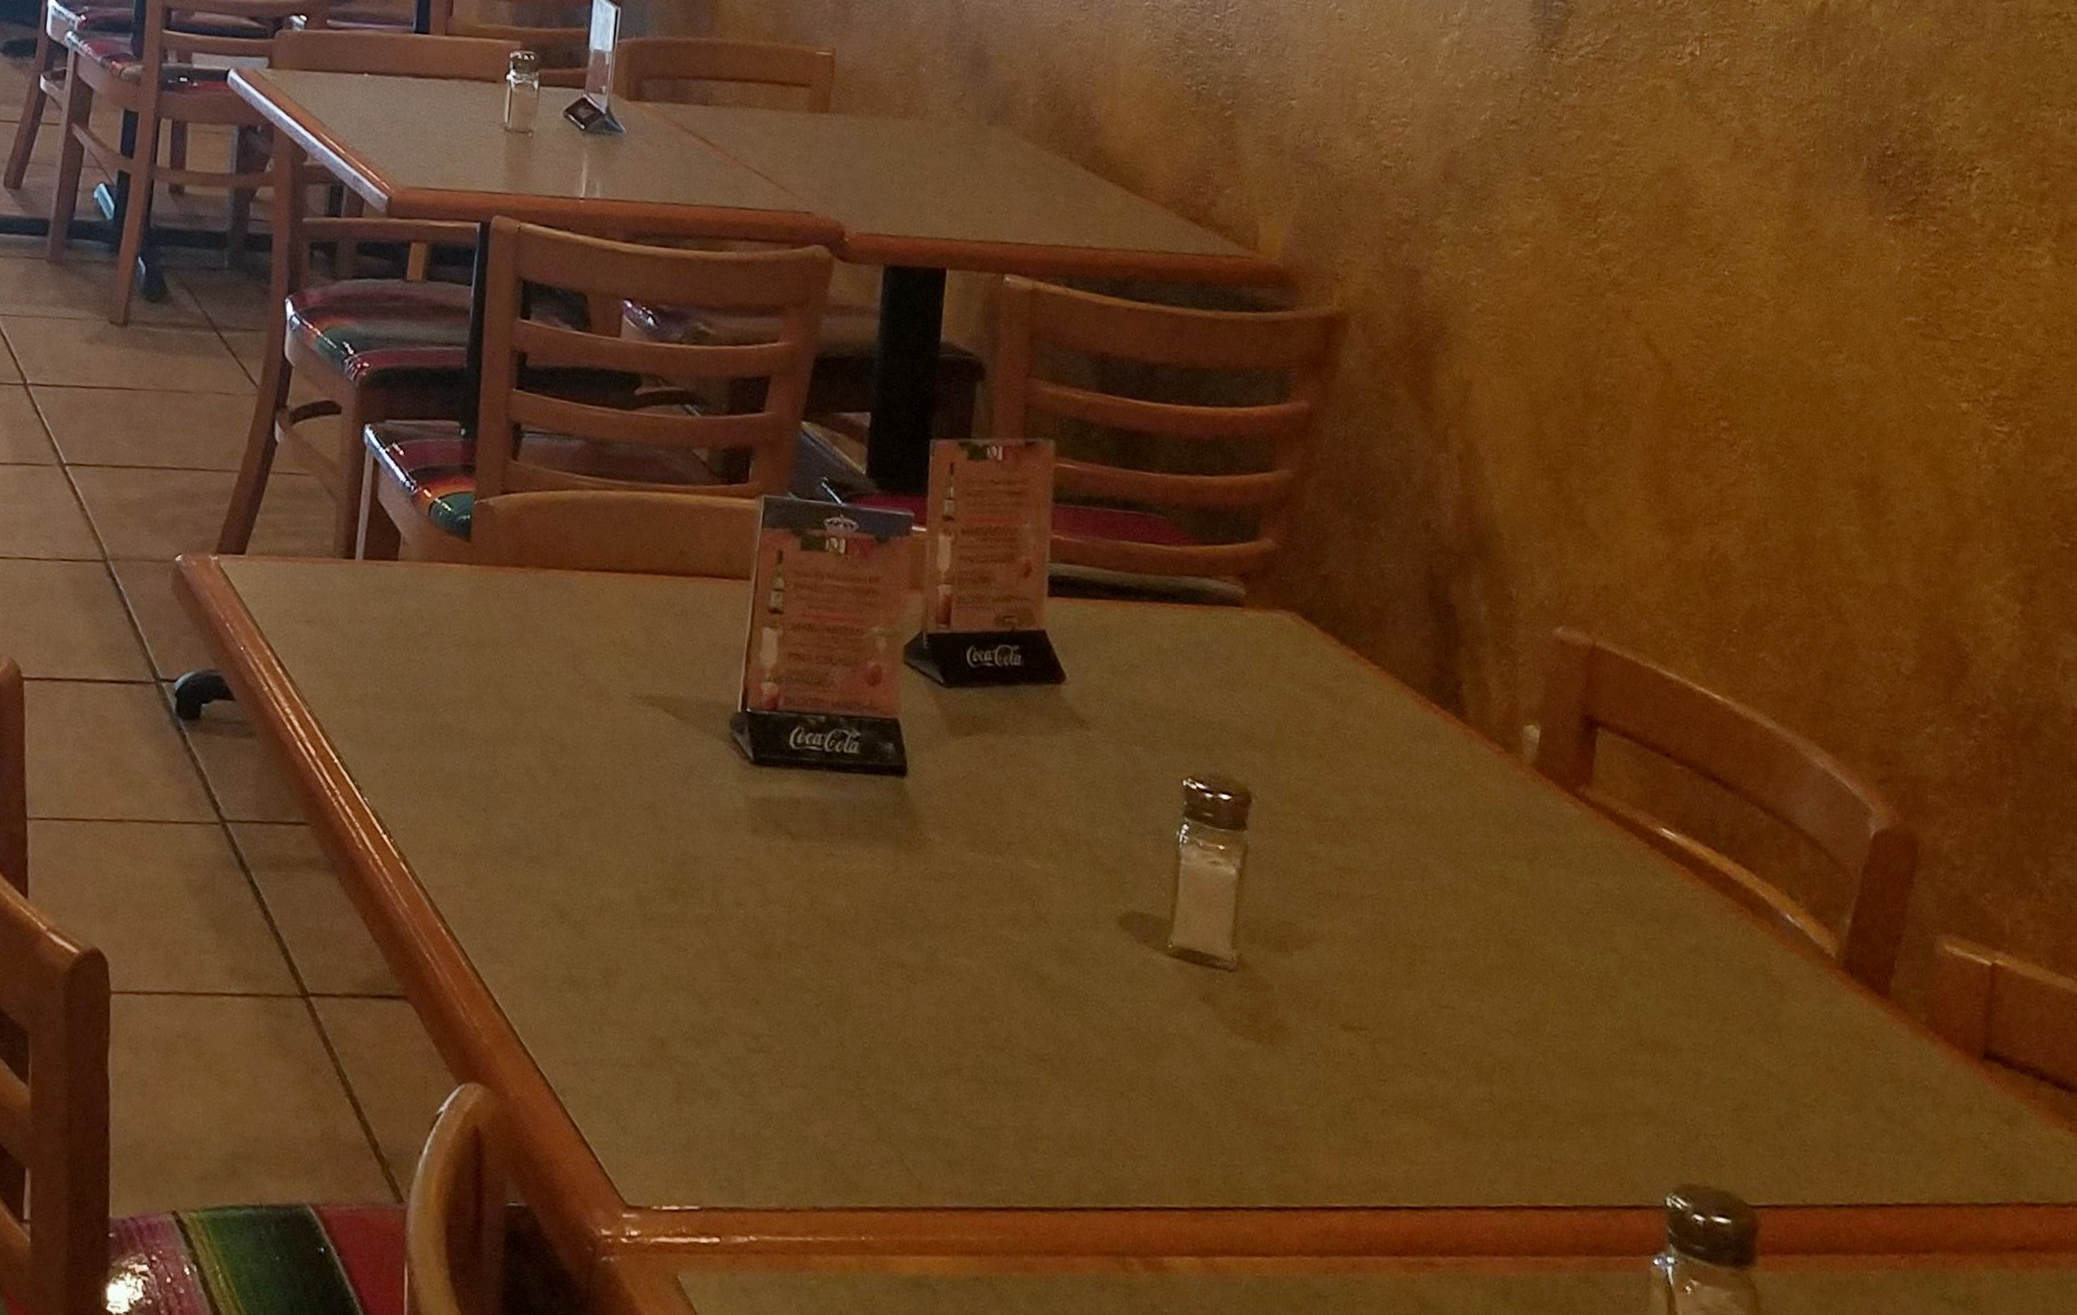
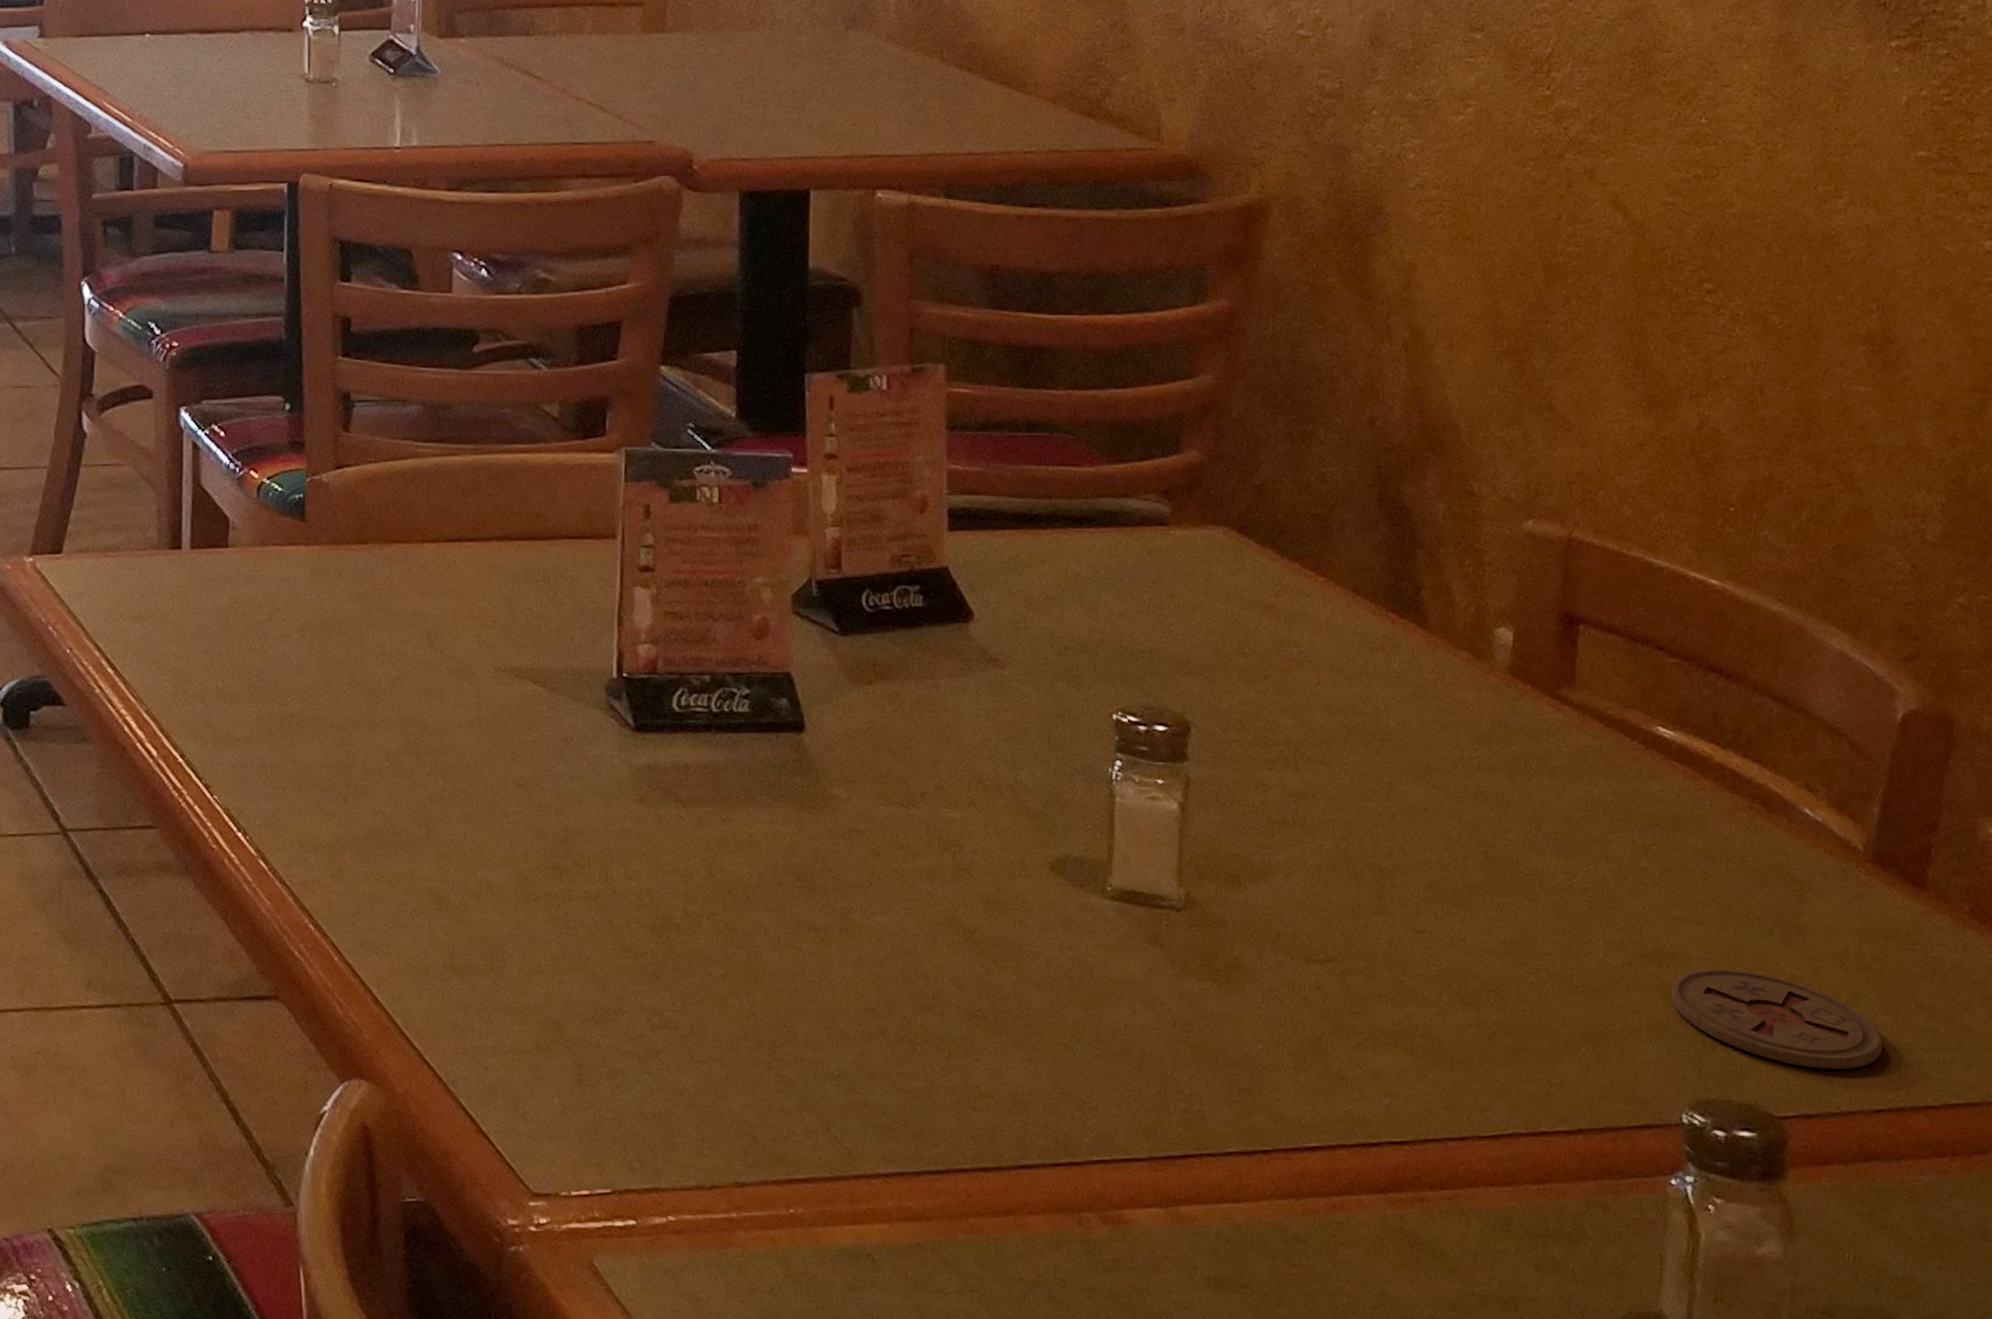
coaster: none [1662,1060,1845,1164] -> present [1671,968,1883,1070]

